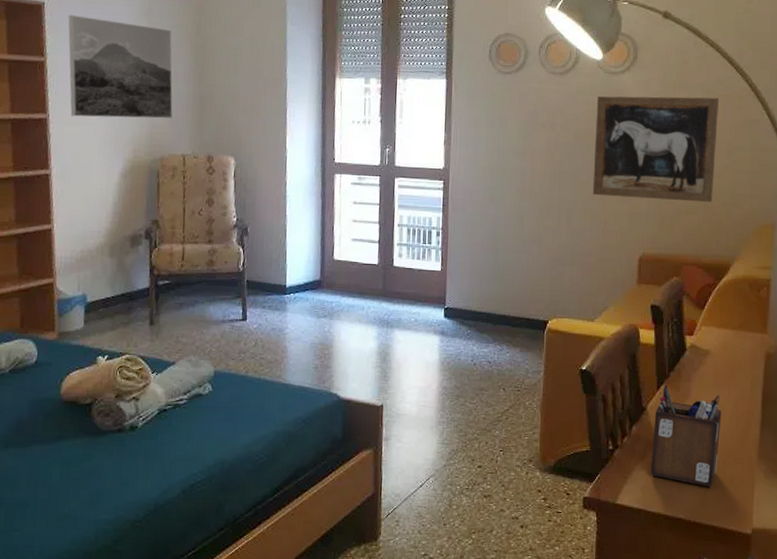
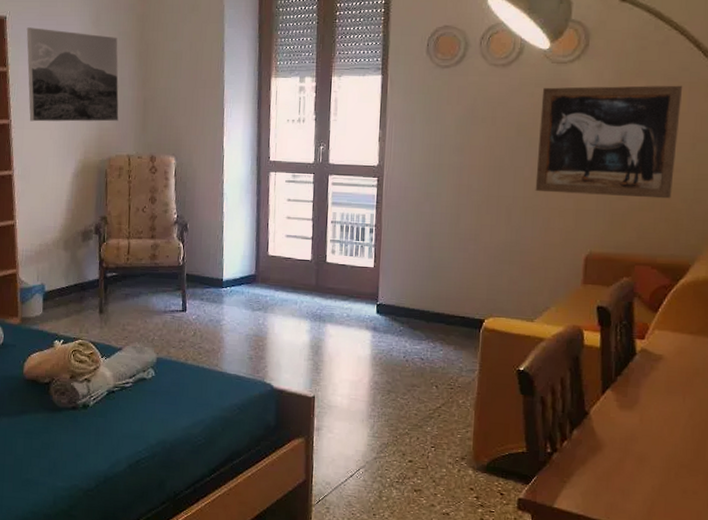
desk organizer: present [650,384,722,487] -> none [592,389,675,498]

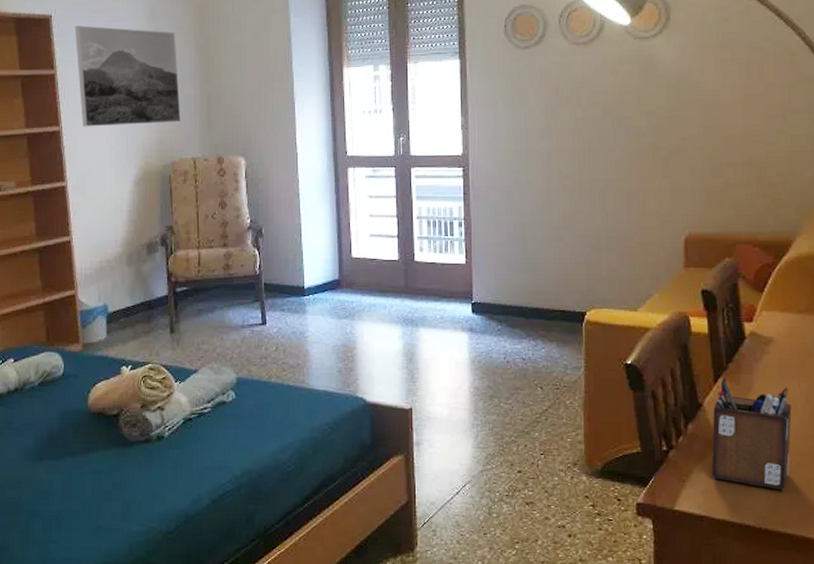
wall art: present [535,85,683,199] -> none [626,56,768,174]
desk organizer: none [592,389,675,498] -> present [711,377,792,491]

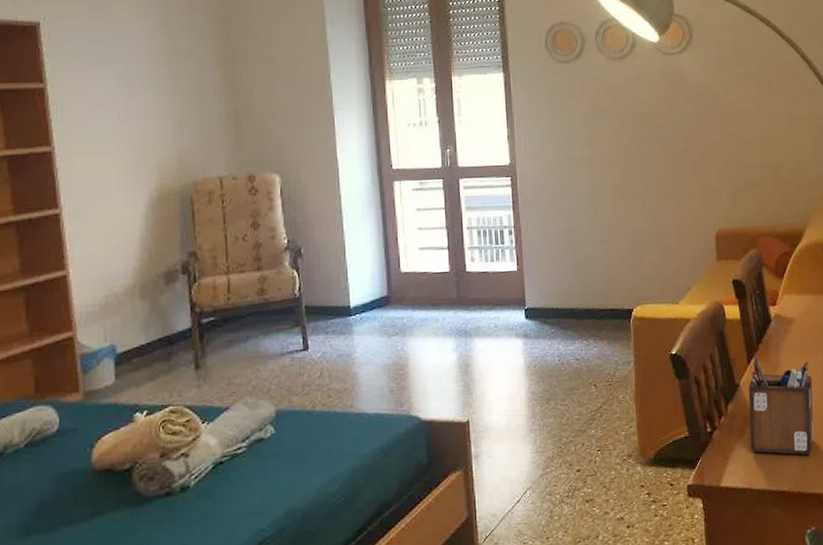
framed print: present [74,25,181,127] -> none [70,34,203,147]

